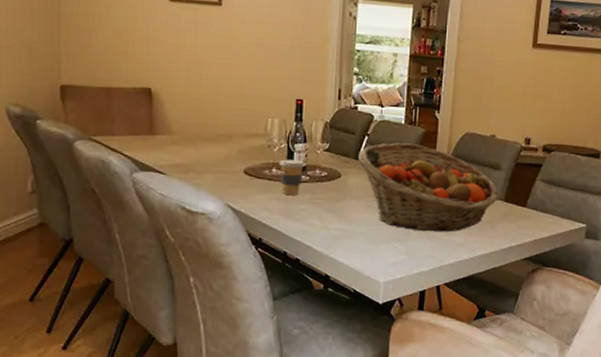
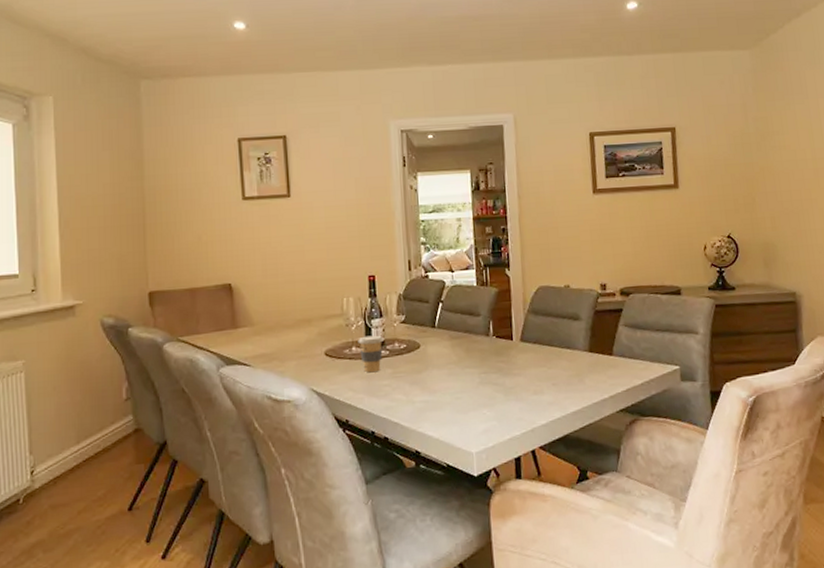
fruit basket: present [358,143,499,232] -> none [434,304,583,394]

